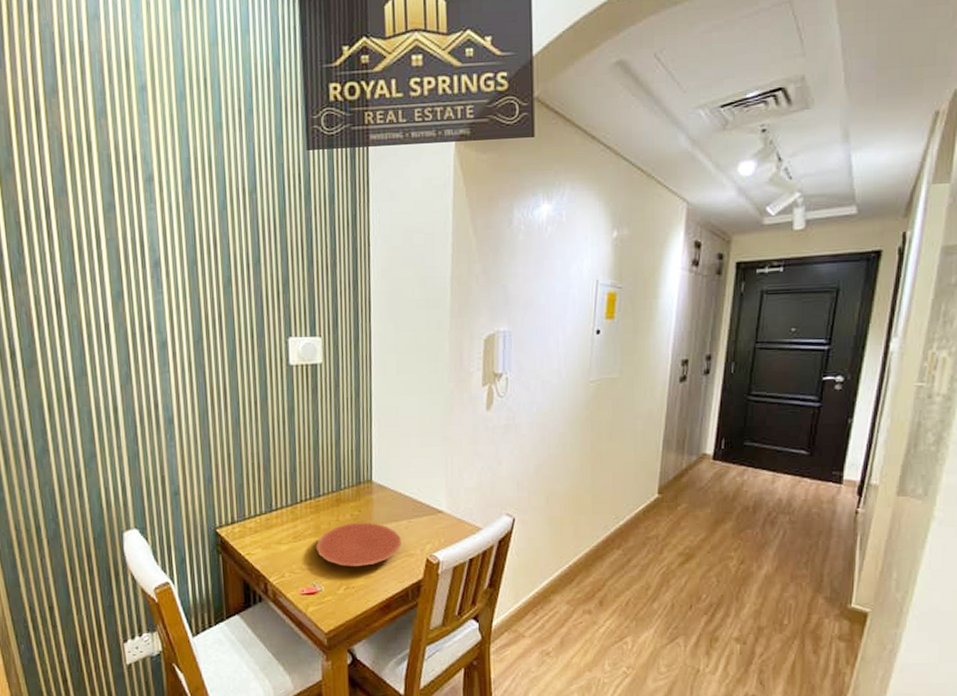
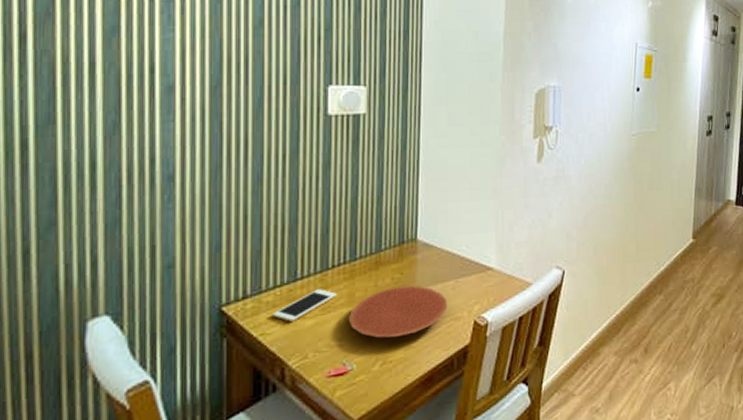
cell phone: none [256,520,306,546] -> present [273,289,337,322]

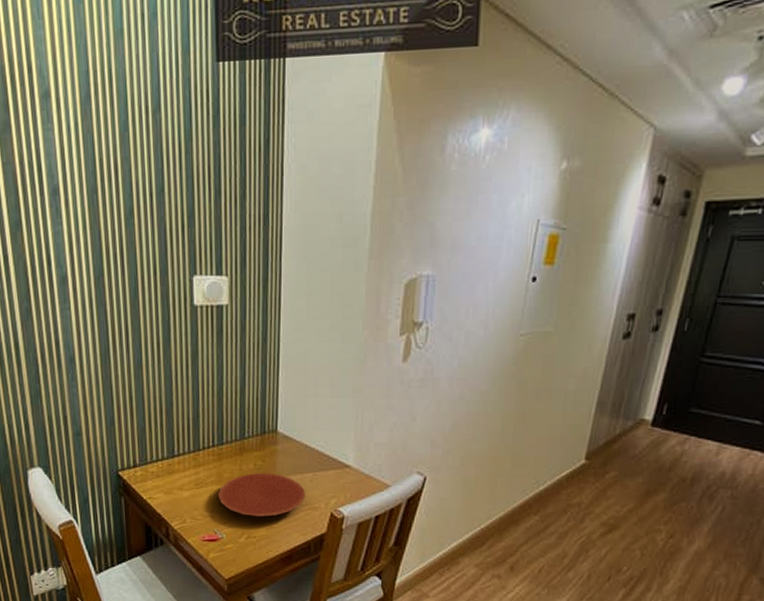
cell phone: present [273,289,337,322] -> none [157,466,208,491]

